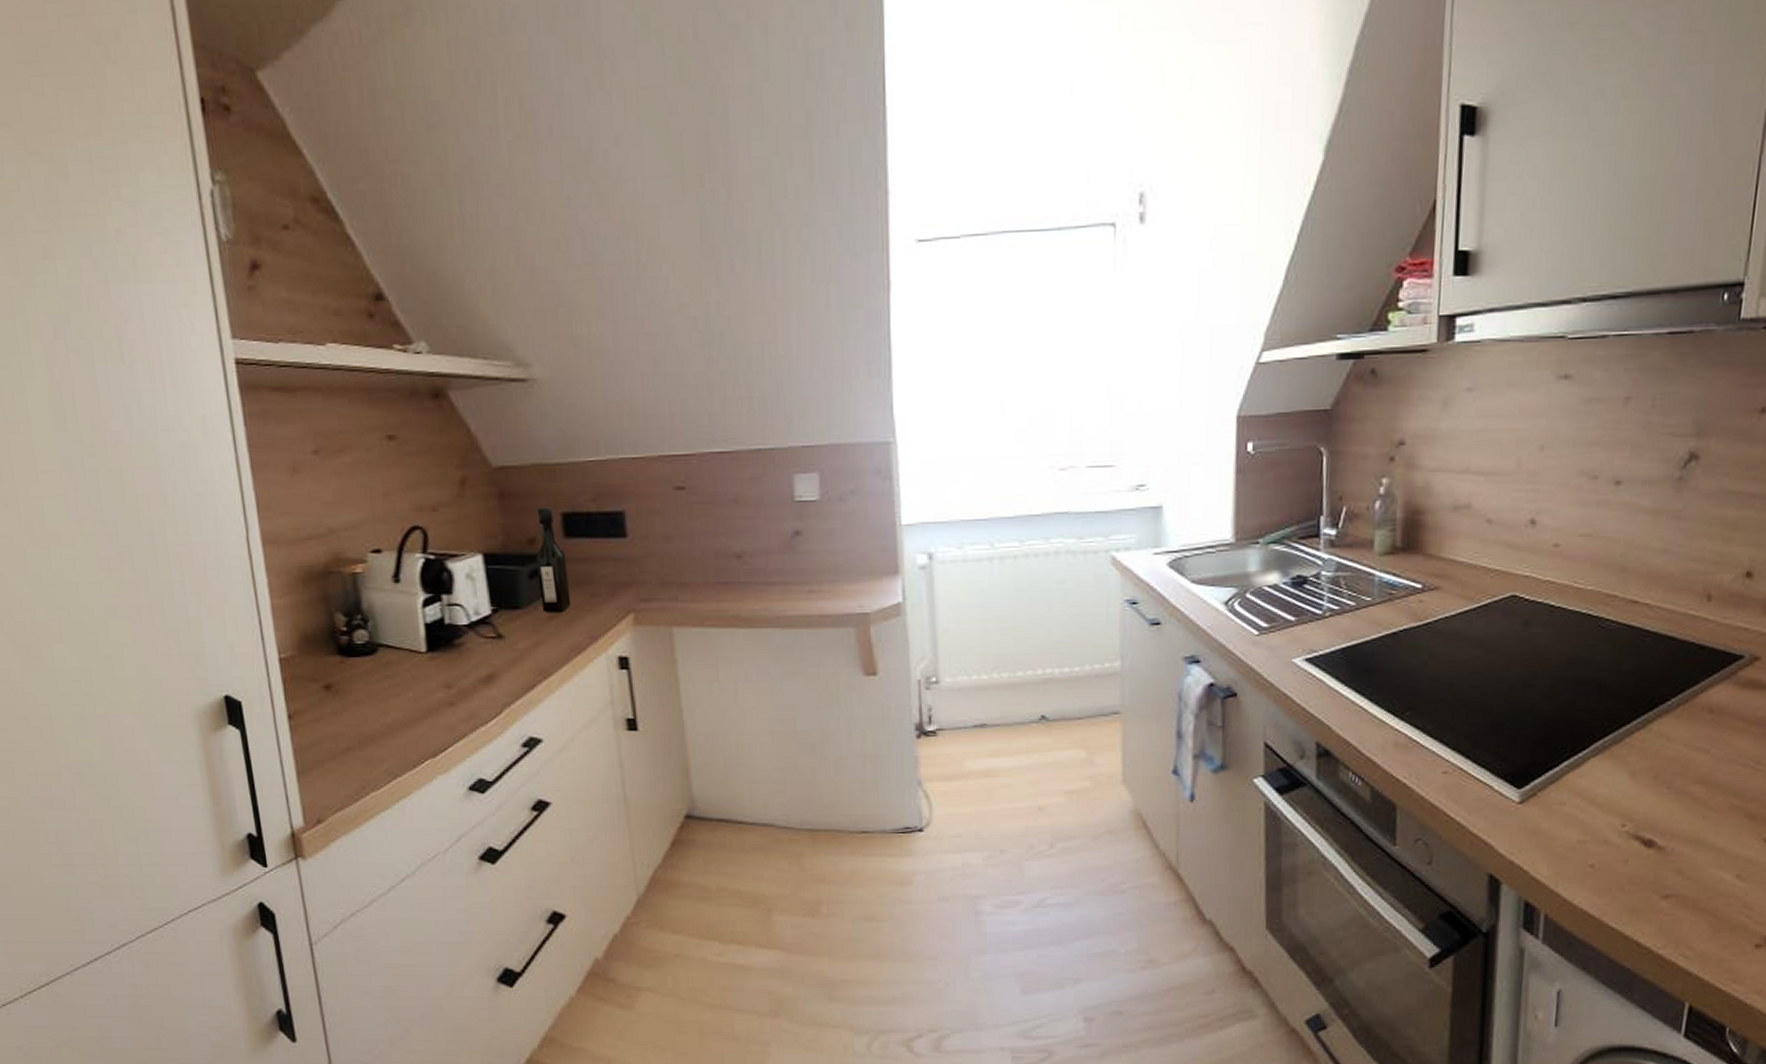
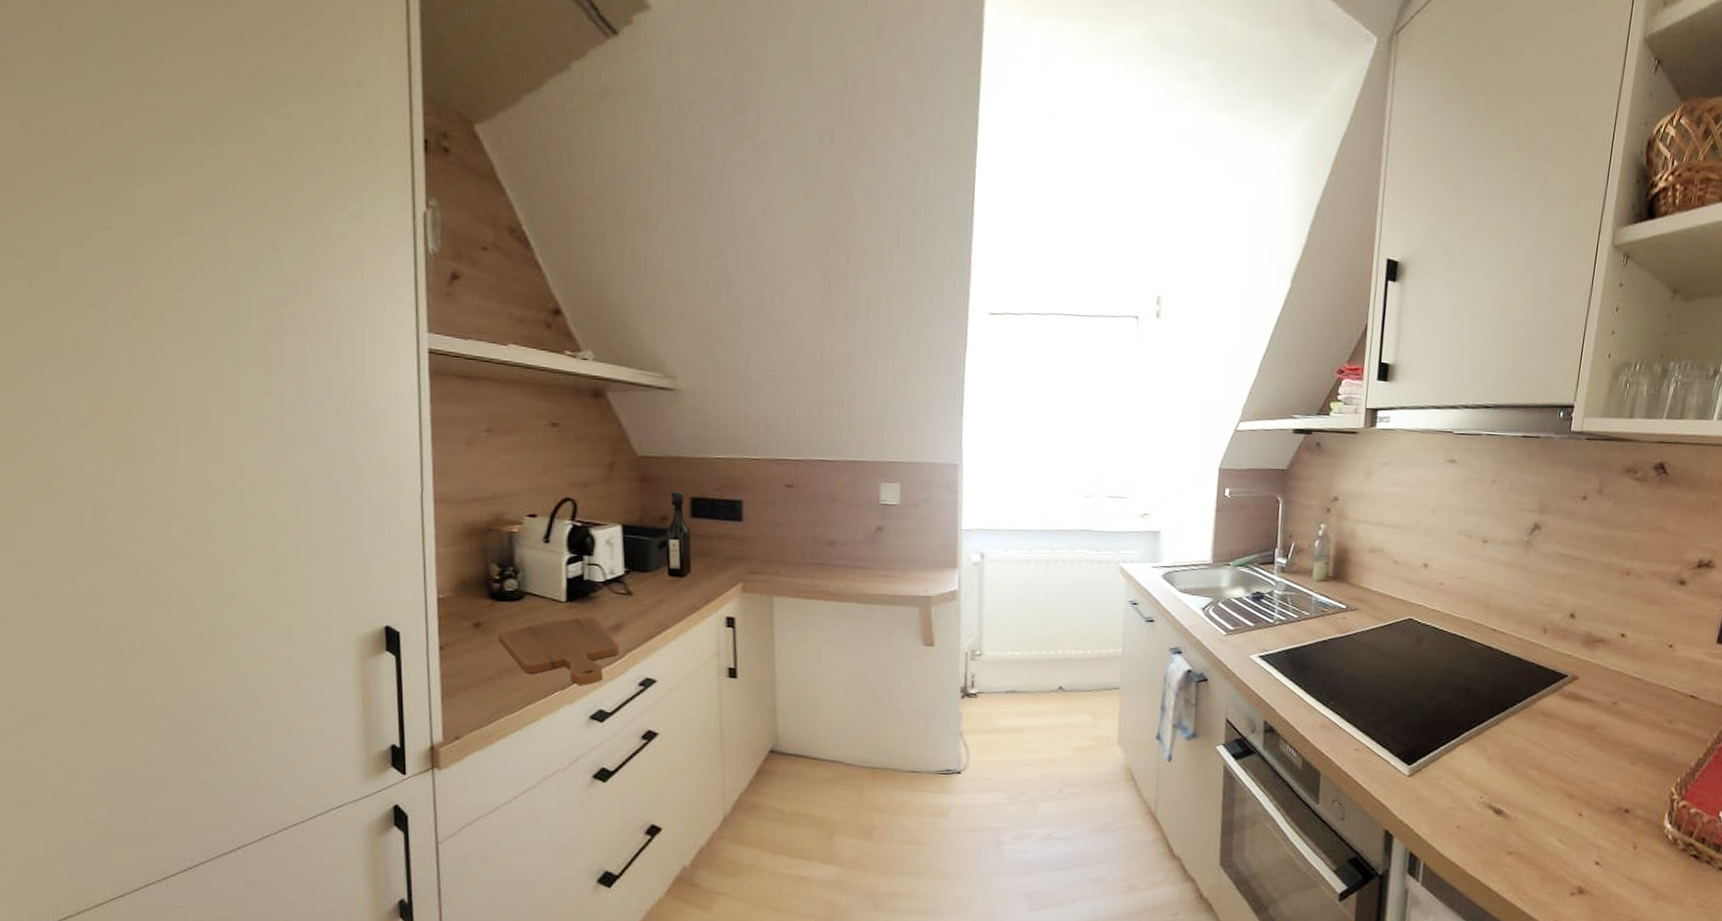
cutting board: none [353,668,494,751] -> present [499,616,619,685]

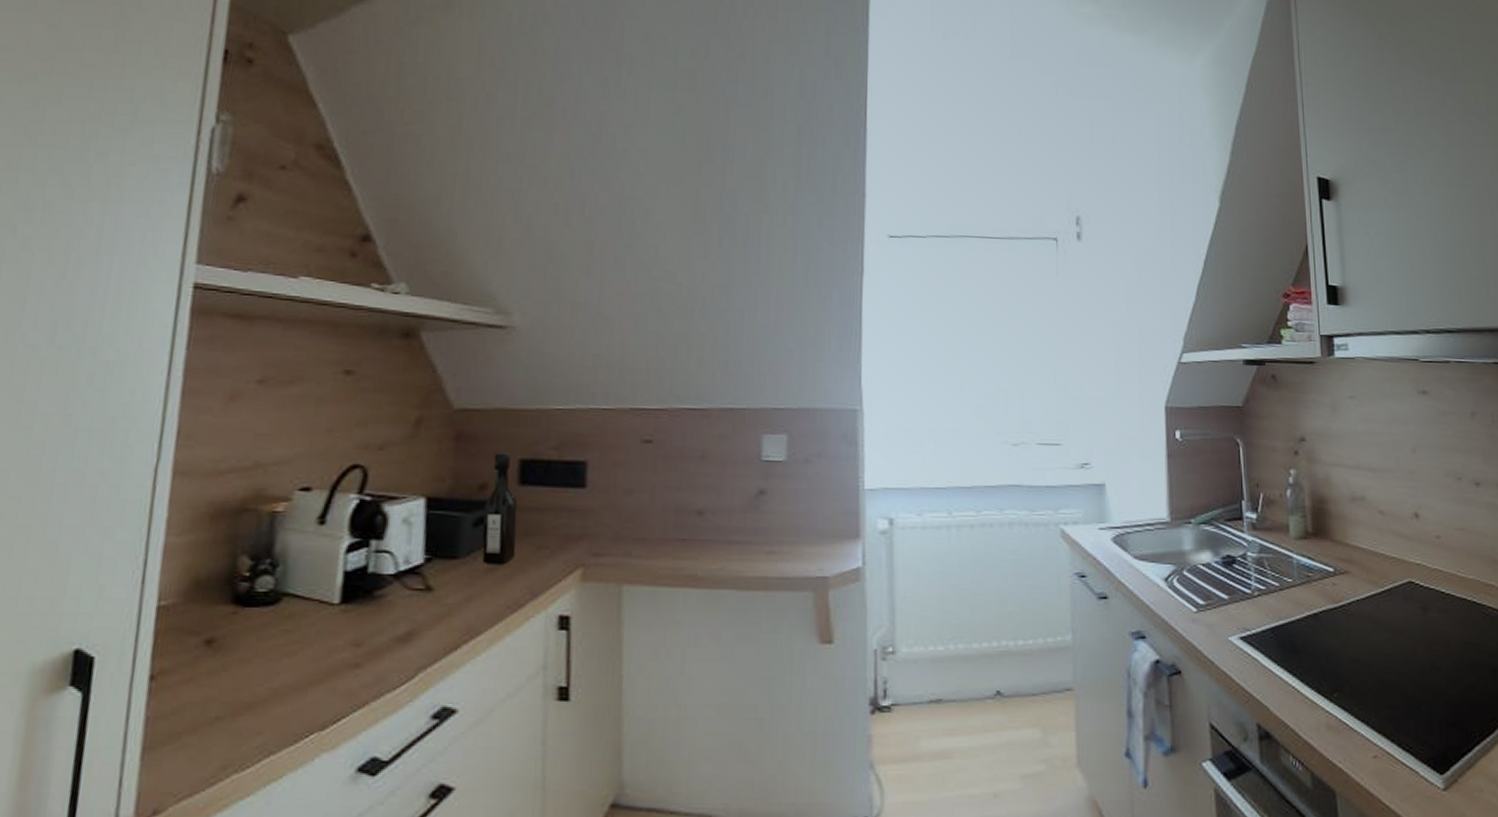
cutting board: present [499,616,619,685] -> none [237,623,408,722]

